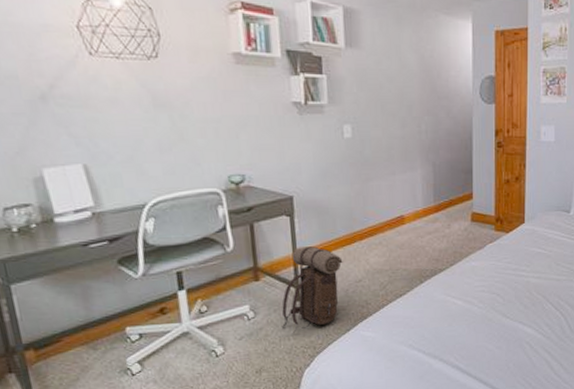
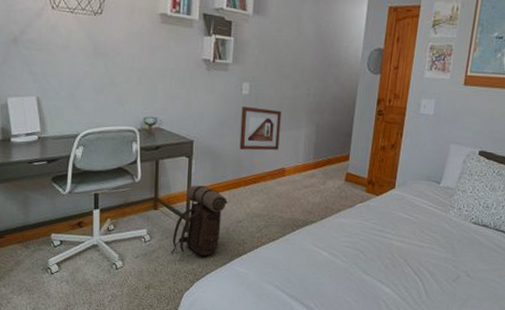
picture frame: none [345,152,394,200] -> present [239,107,281,151]

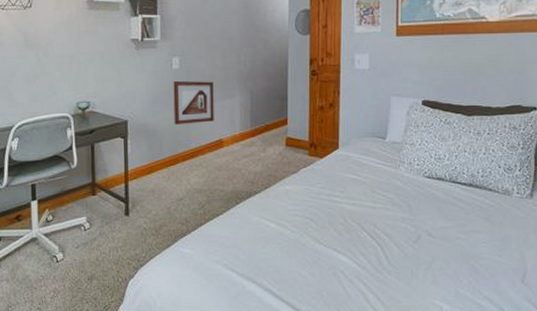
backpack: present [170,185,228,260] -> none [111,166,167,246]

